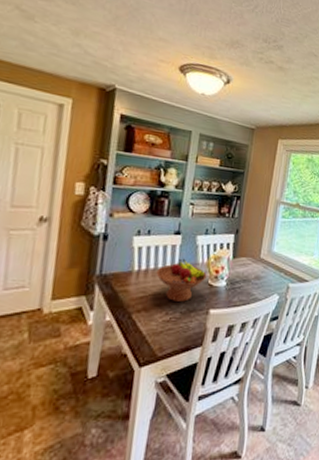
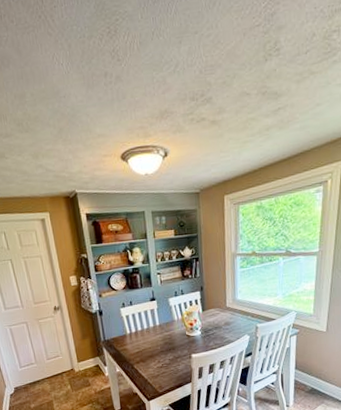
fruit bowl: present [156,258,207,302] -> none [143,318,184,352]

